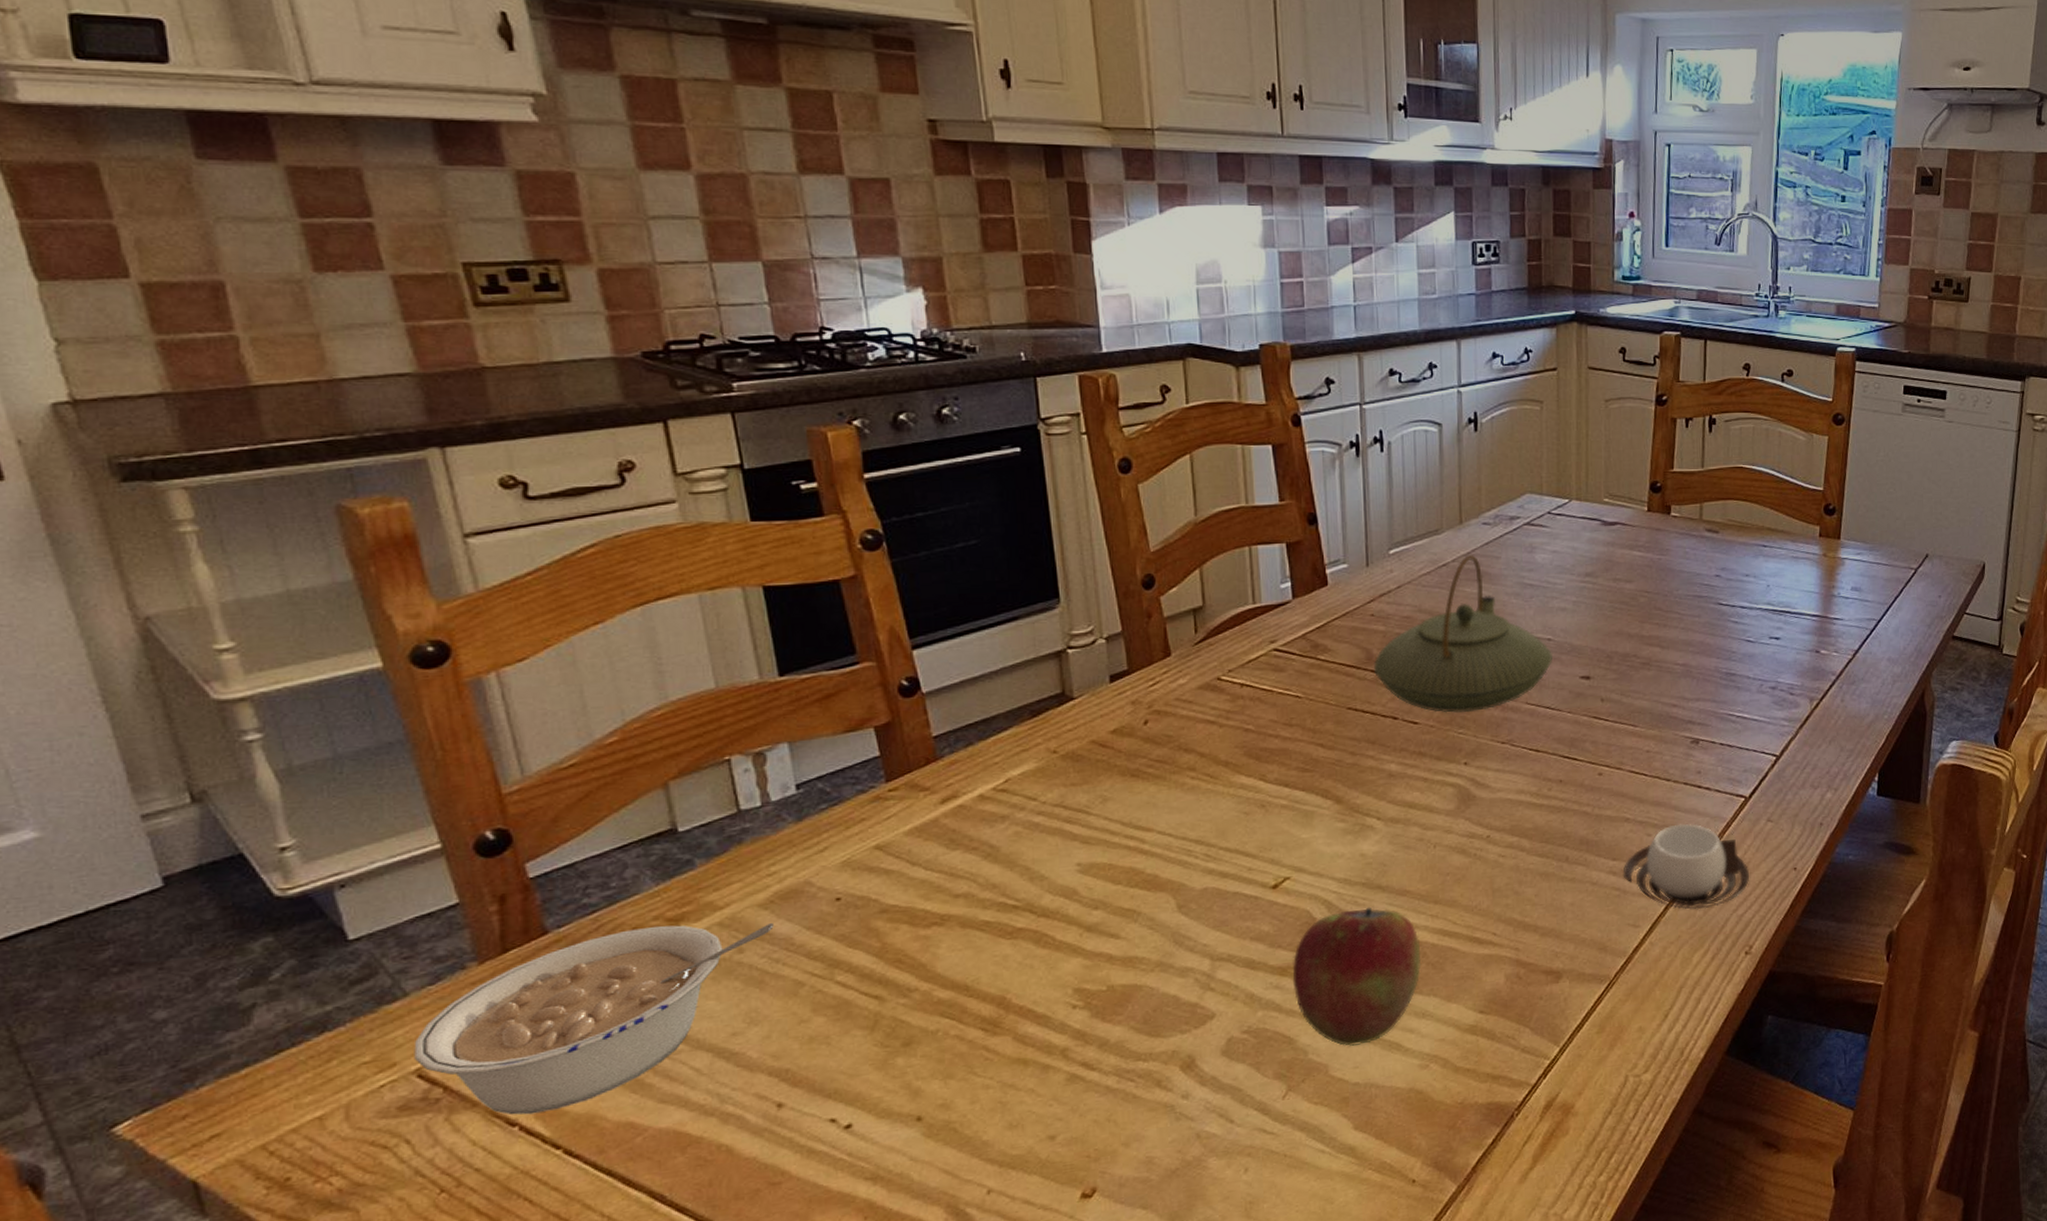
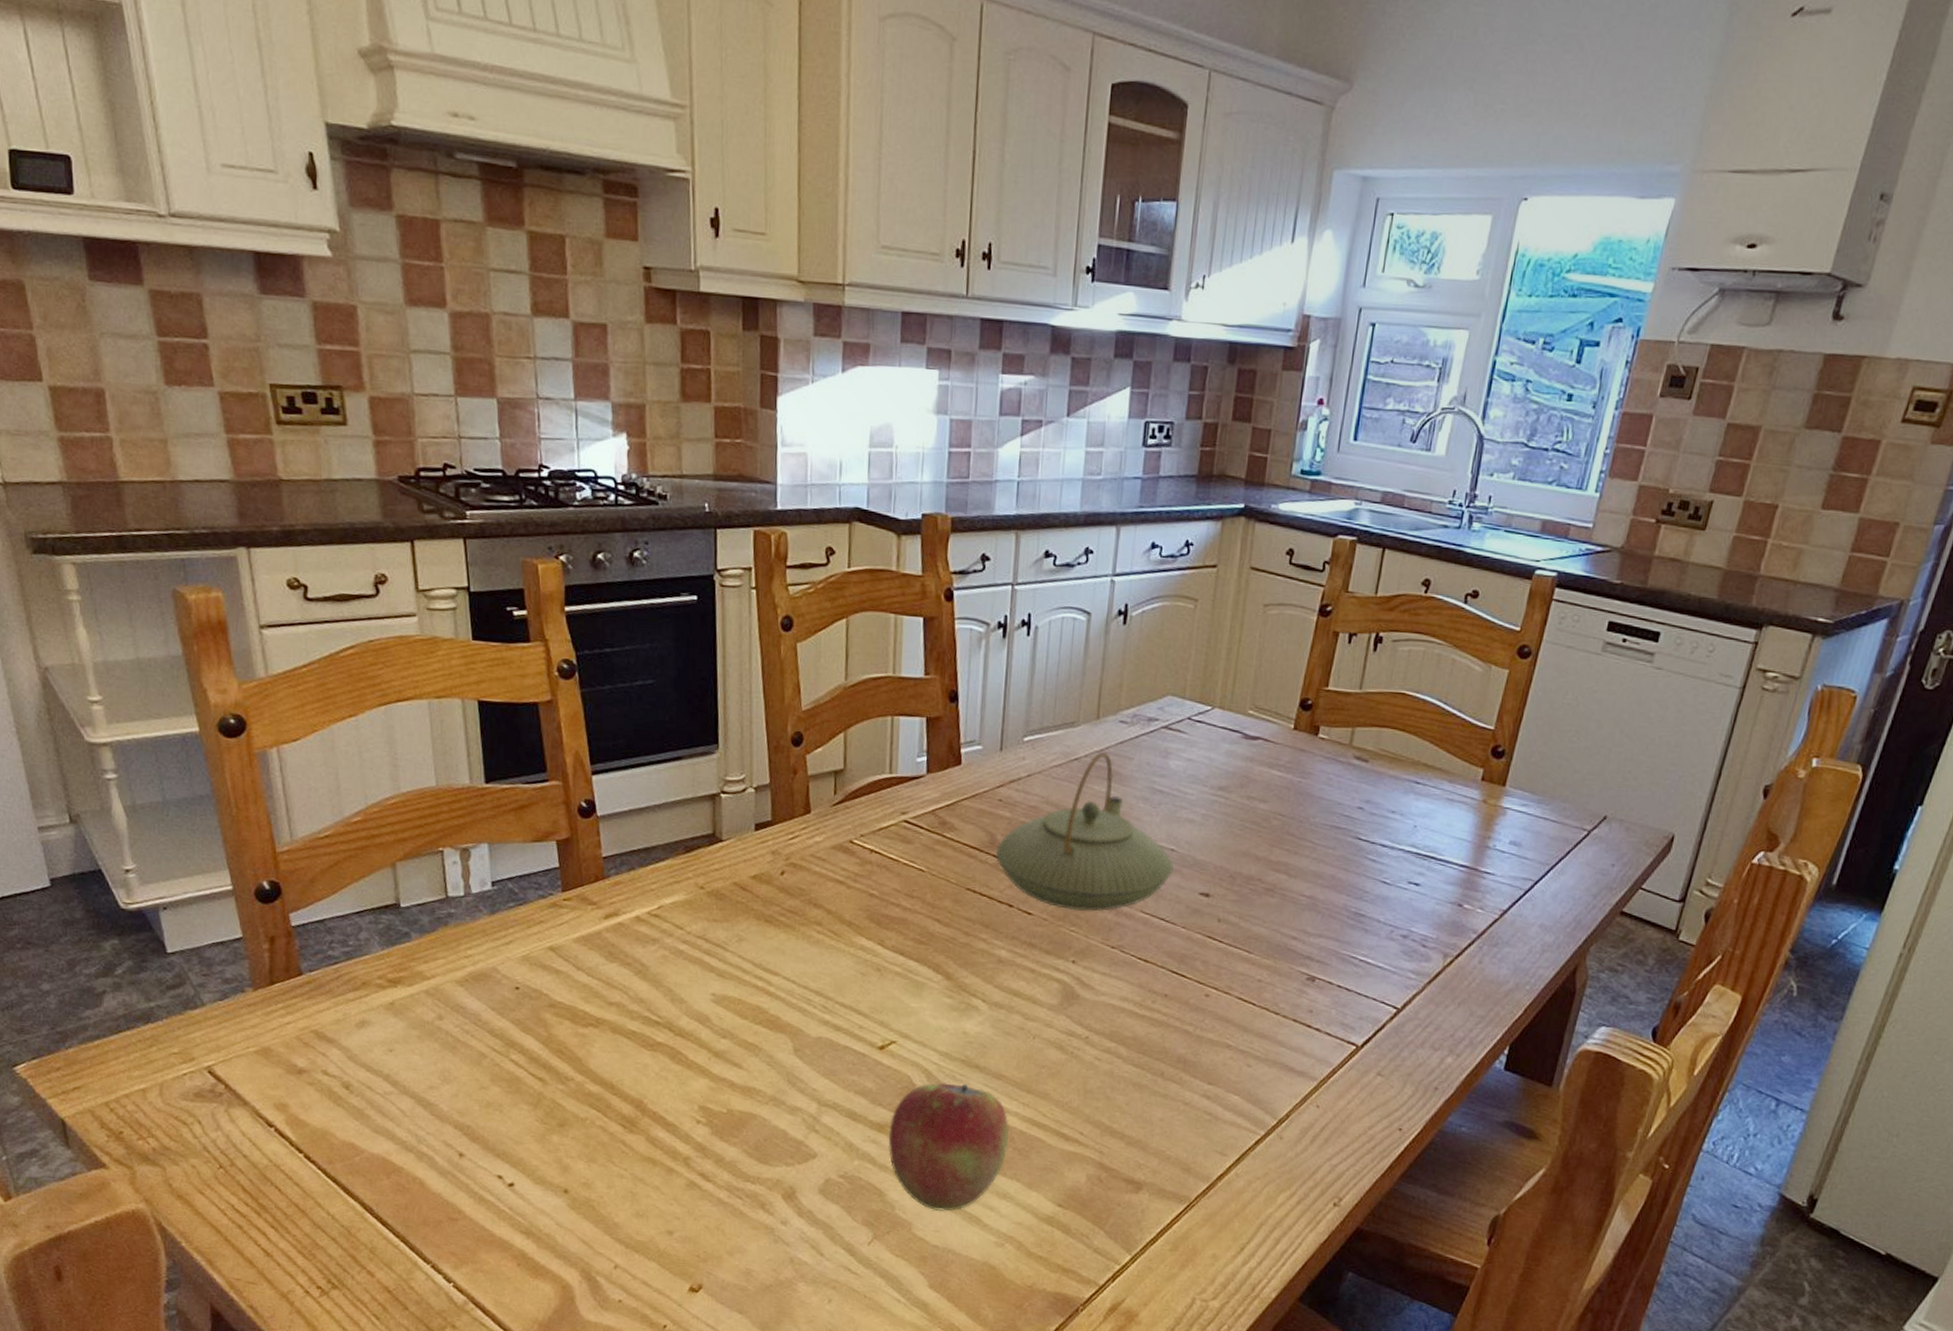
legume: present [414,923,774,1115] -> none [207,983,467,1121]
cup: present [1622,823,1750,910] -> none [1216,1060,1350,1152]

